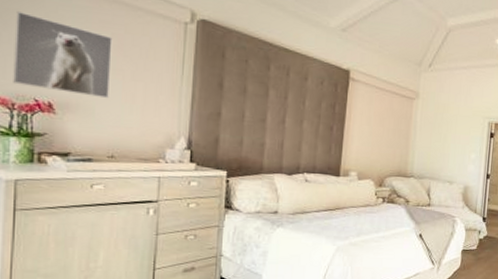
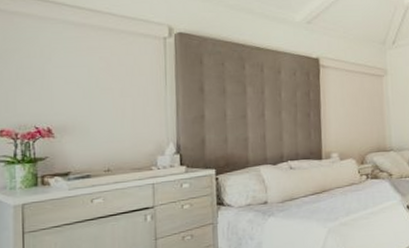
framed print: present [13,12,113,99] -> none [14,50,102,118]

